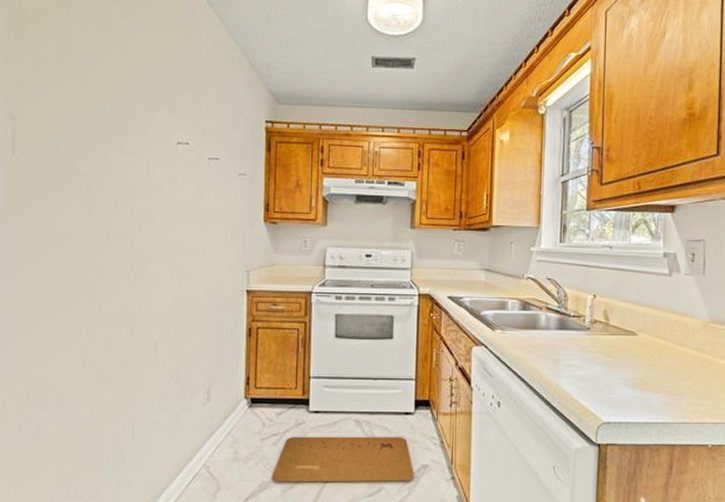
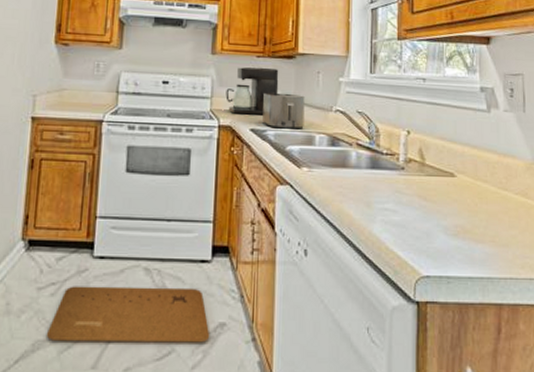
coffee maker: none [424,240,474,284] -> present [225,67,279,115]
toaster: none [459,262,498,296] -> present [263,92,305,130]

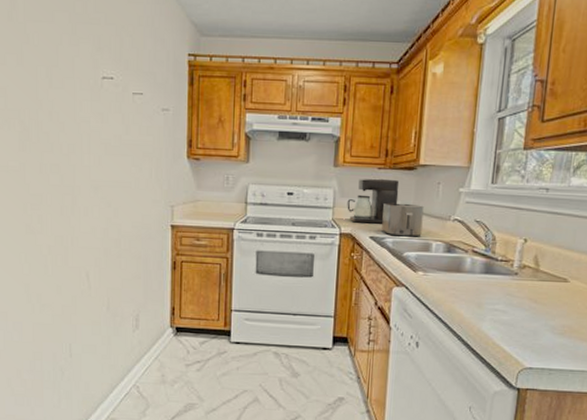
doormat: present [47,286,210,343] -> none [196,364,331,412]

